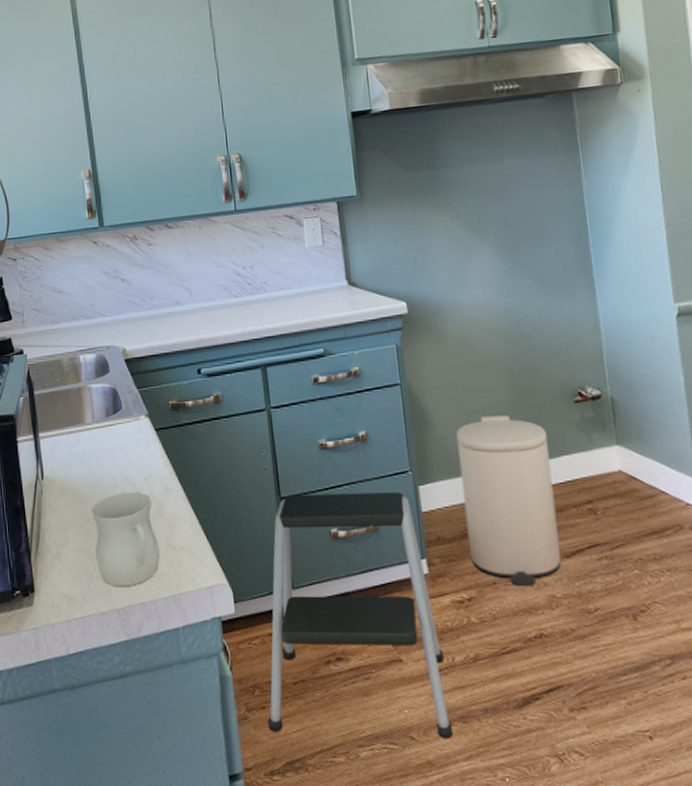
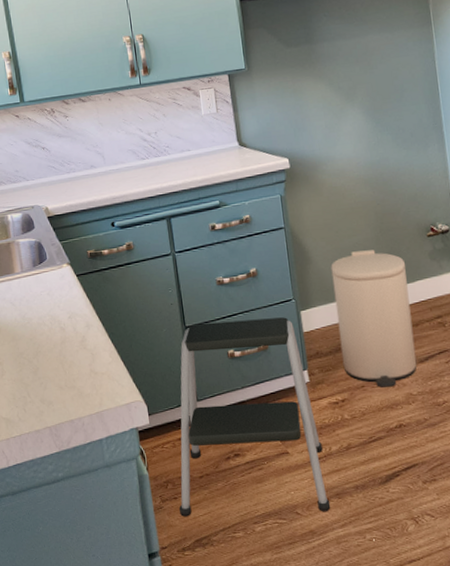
mug: present [91,492,160,587] -> none [23,329,85,409]

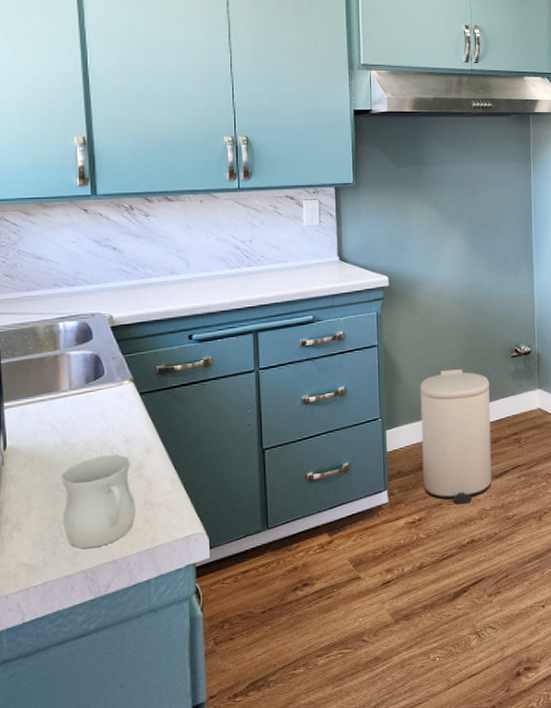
mug: none [23,329,85,409] -> present [61,454,136,549]
step stool: present [179,317,331,517] -> none [235,437,398,659]

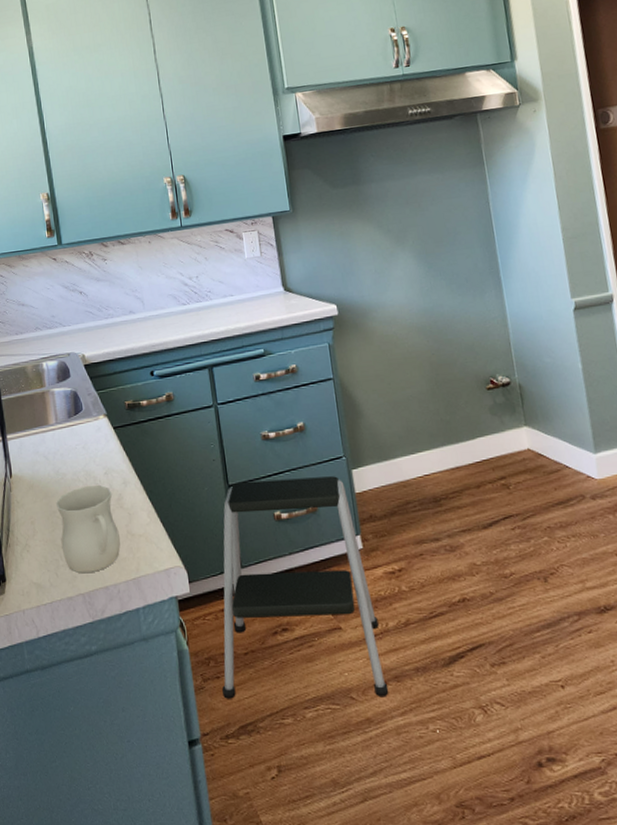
step stool: none [235,437,398,659] -> present [222,476,389,699]
pedal bin: present [420,369,492,505] -> none [383,403,480,556]

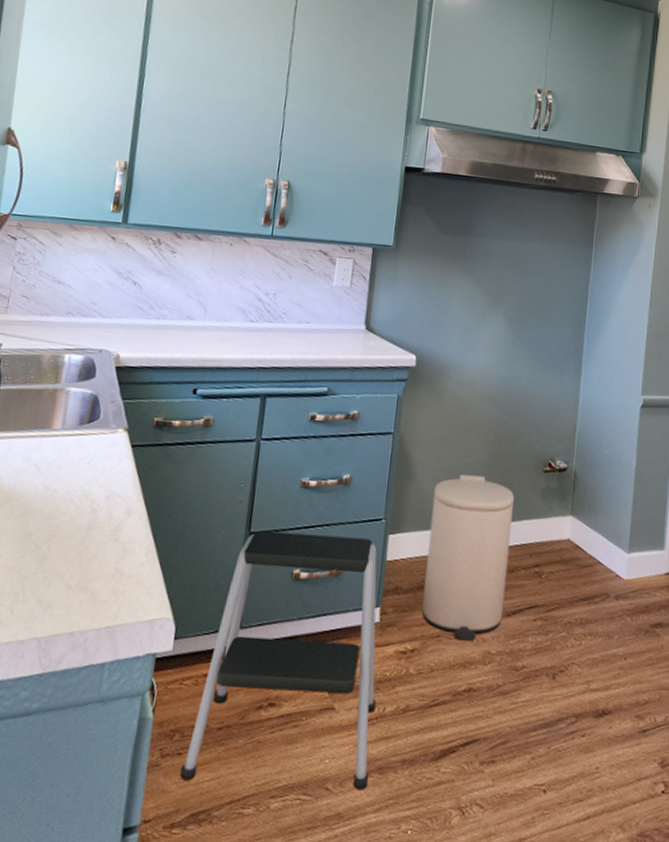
mug: present [56,485,121,574] -> none [26,509,110,615]
pedal bin: none [383,403,480,556] -> present [421,474,515,641]

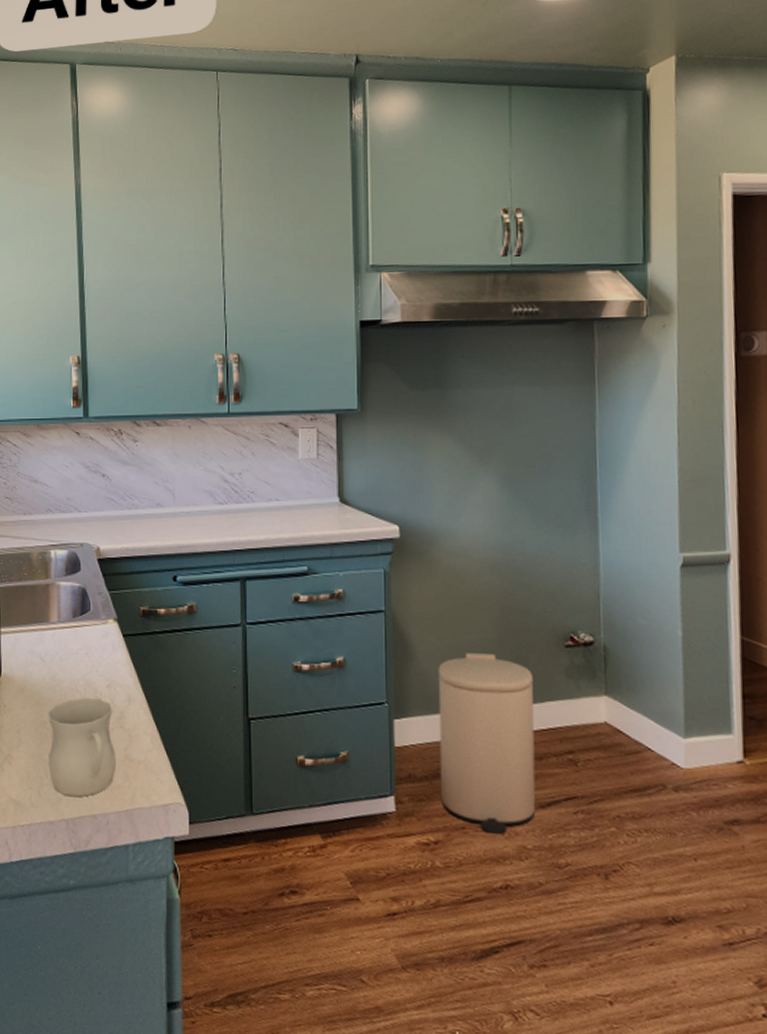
mug: none [26,509,110,615] -> present [48,698,117,798]
step stool: present [180,530,377,791] -> none [213,716,406,986]

